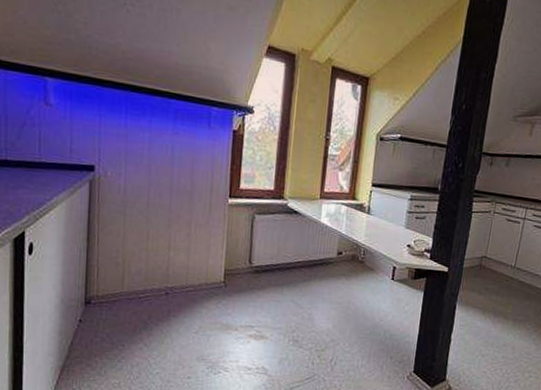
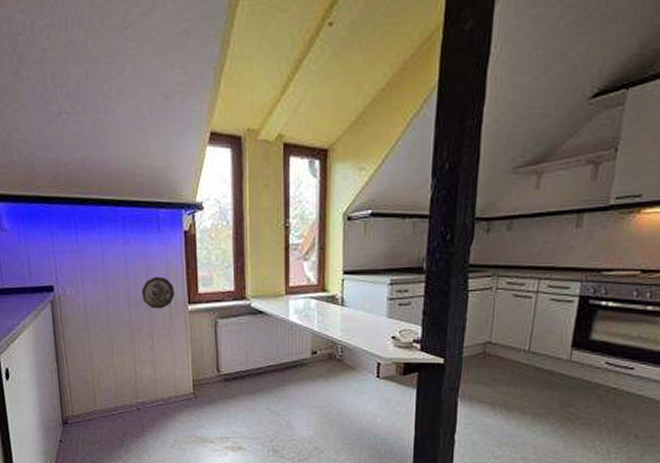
decorative plate: none [184,168,218,200] -> present [141,276,175,309]

